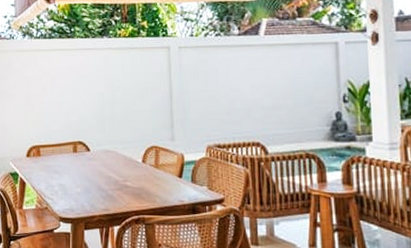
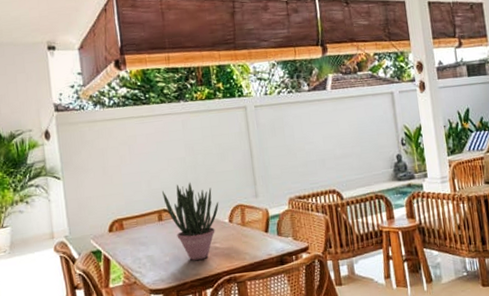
potted plant: none [79,117,134,196] -> present [162,182,219,261]

